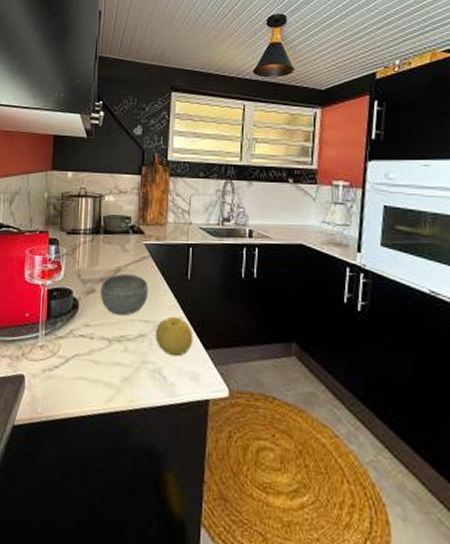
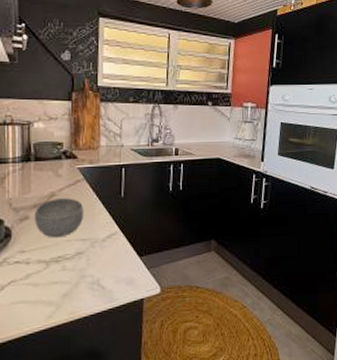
fruit: present [155,316,193,357] -> none [92,231,128,267]

